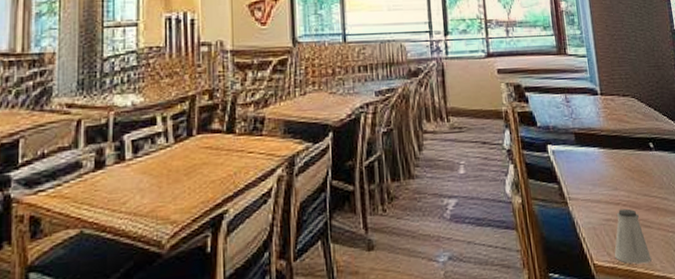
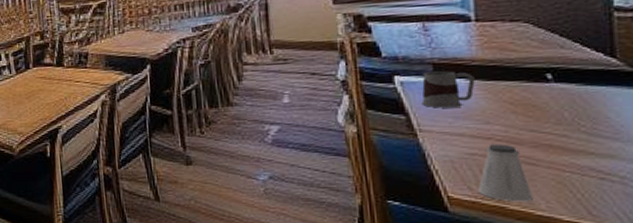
mug: none [568,140,605,176] -> present [421,71,475,108]

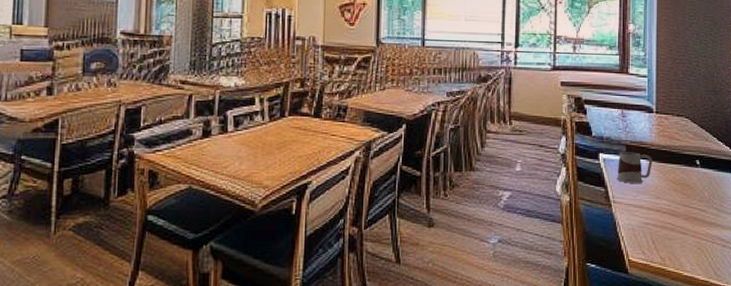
saltshaker: present [477,144,533,202] -> none [648,216,683,265]

